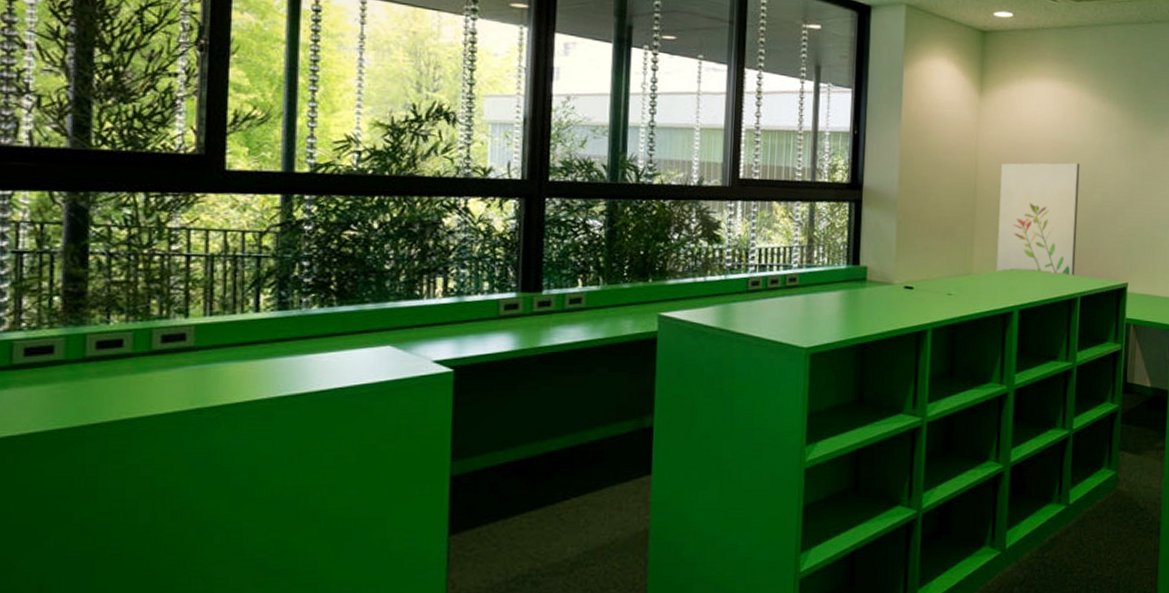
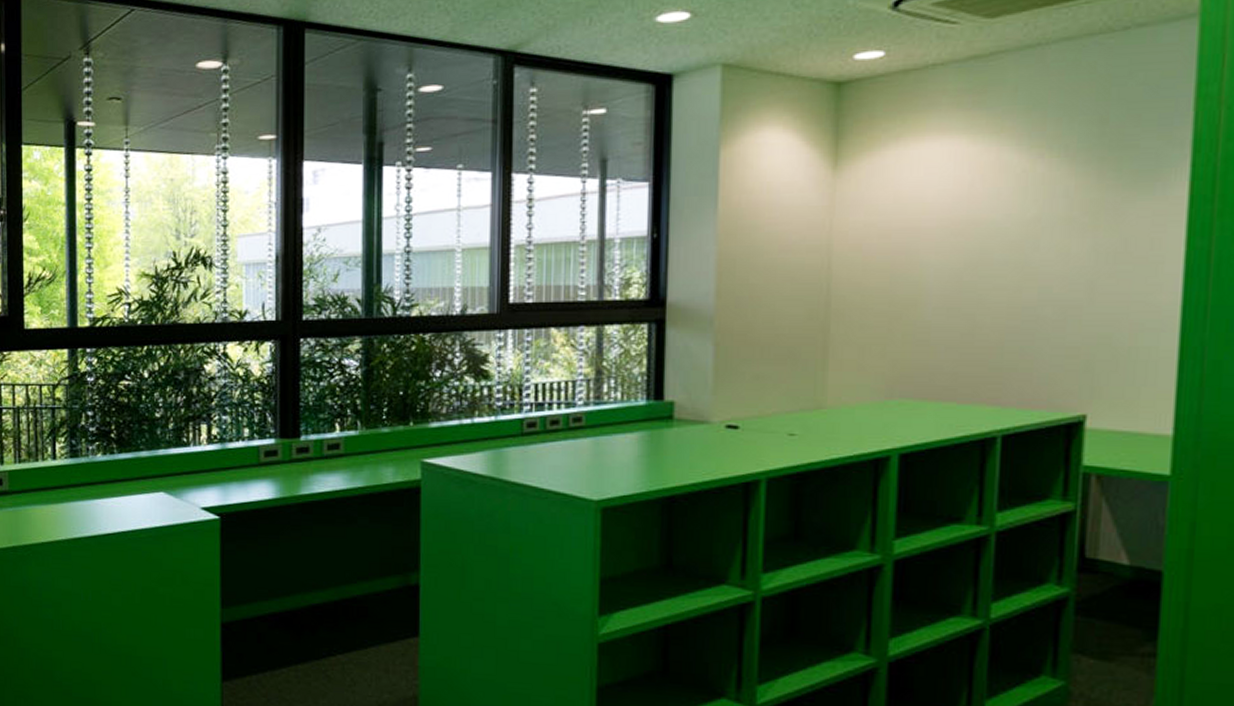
wall art: present [996,162,1080,277] -> none [862,249,1000,408]

